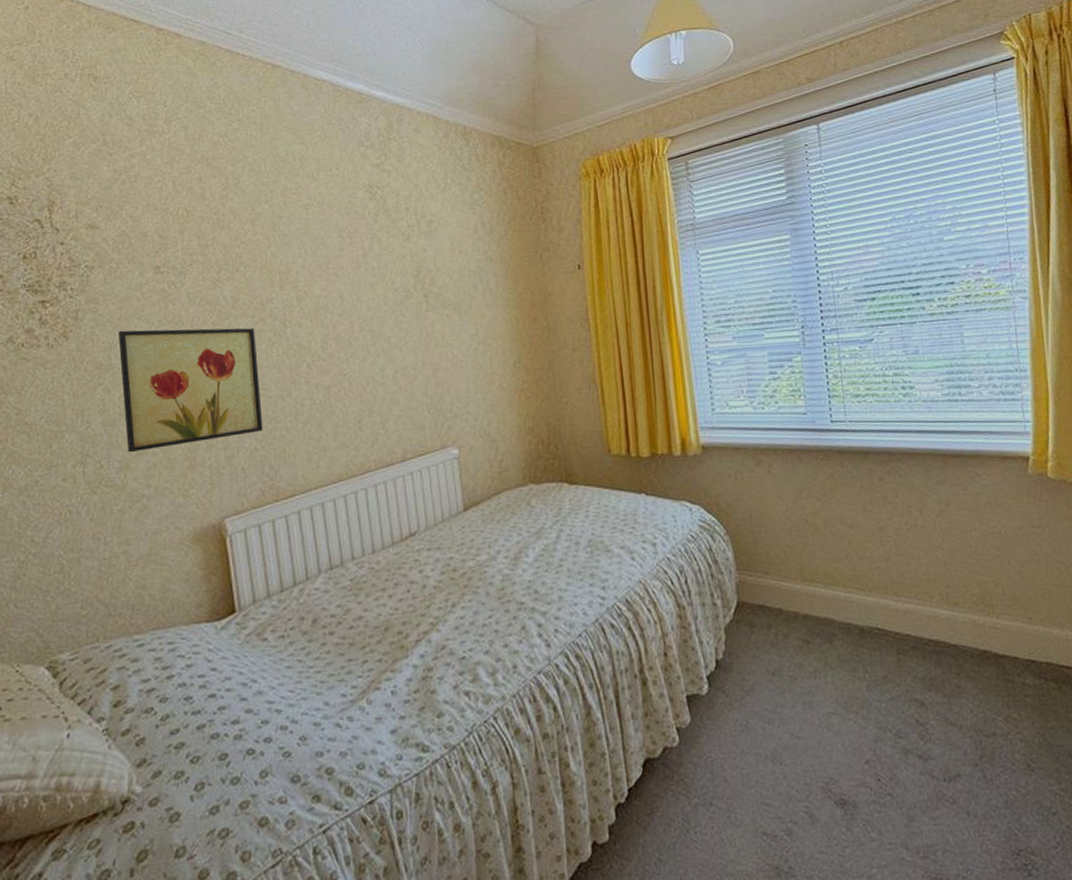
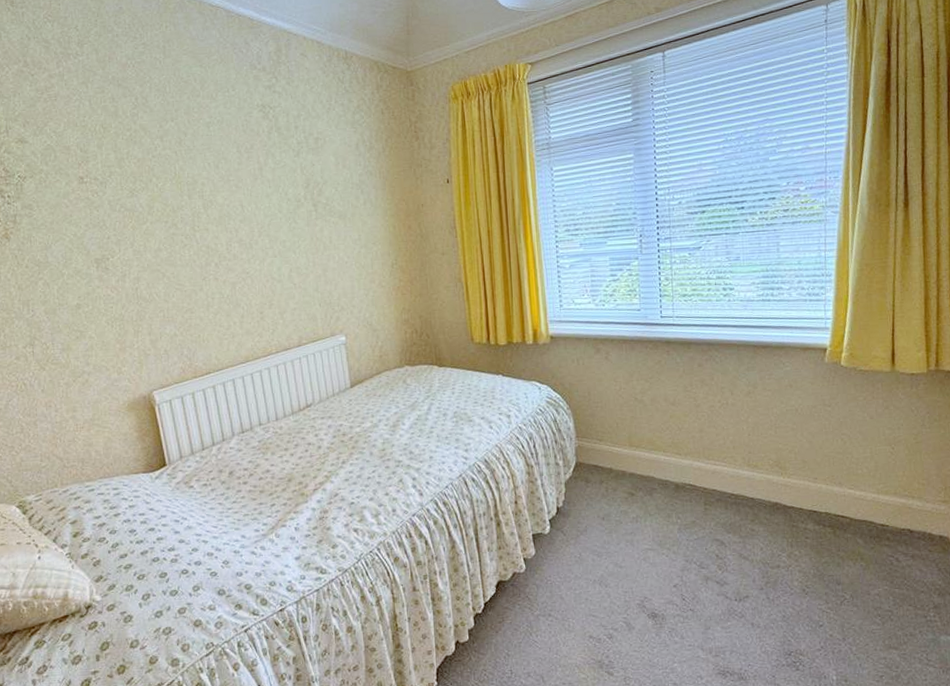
wall art: present [118,328,263,453] -> none [52,232,181,337]

